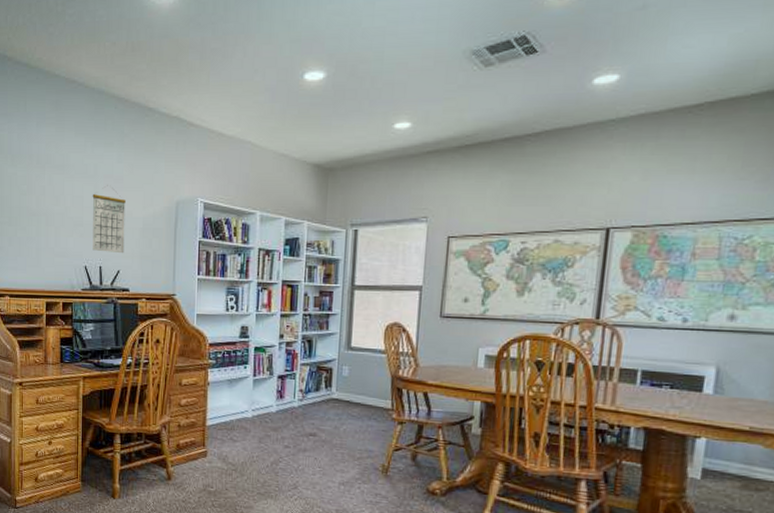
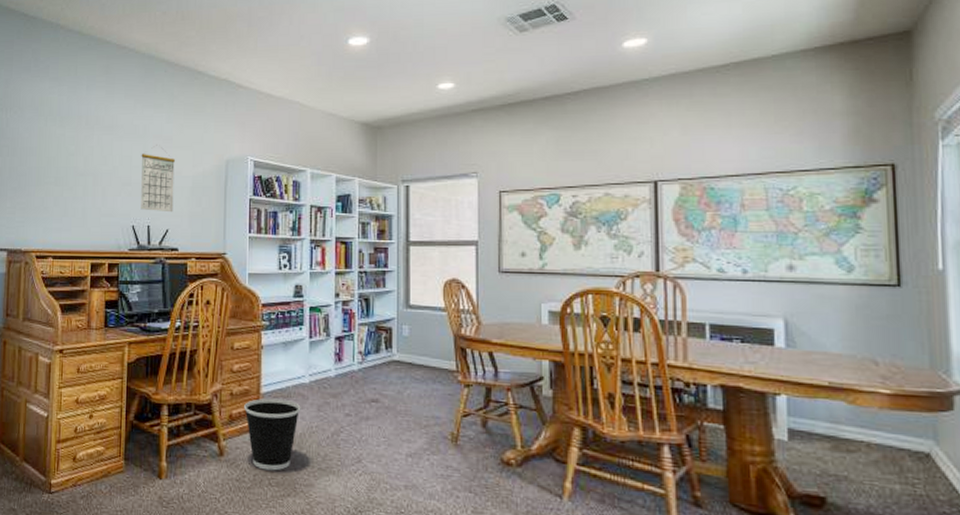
wastebasket: none [191,430,243,494] -> present [244,398,301,471]

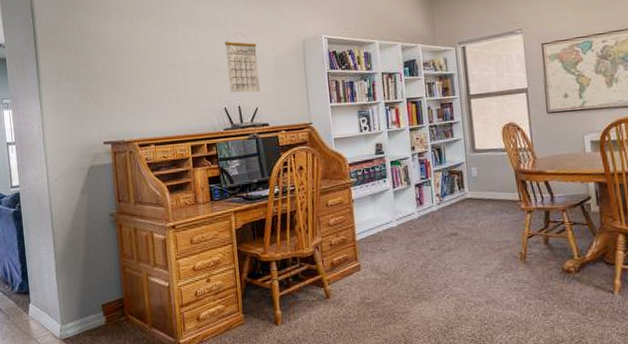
wastebasket: present [244,398,301,471] -> none [343,243,392,305]

